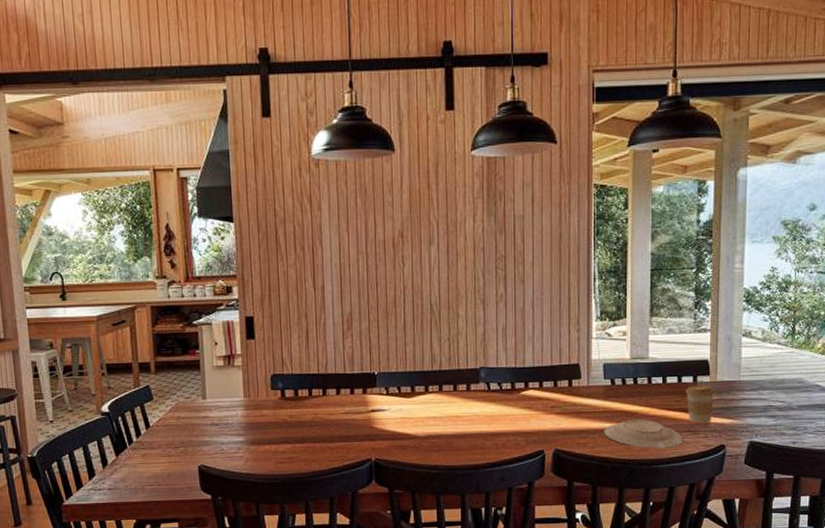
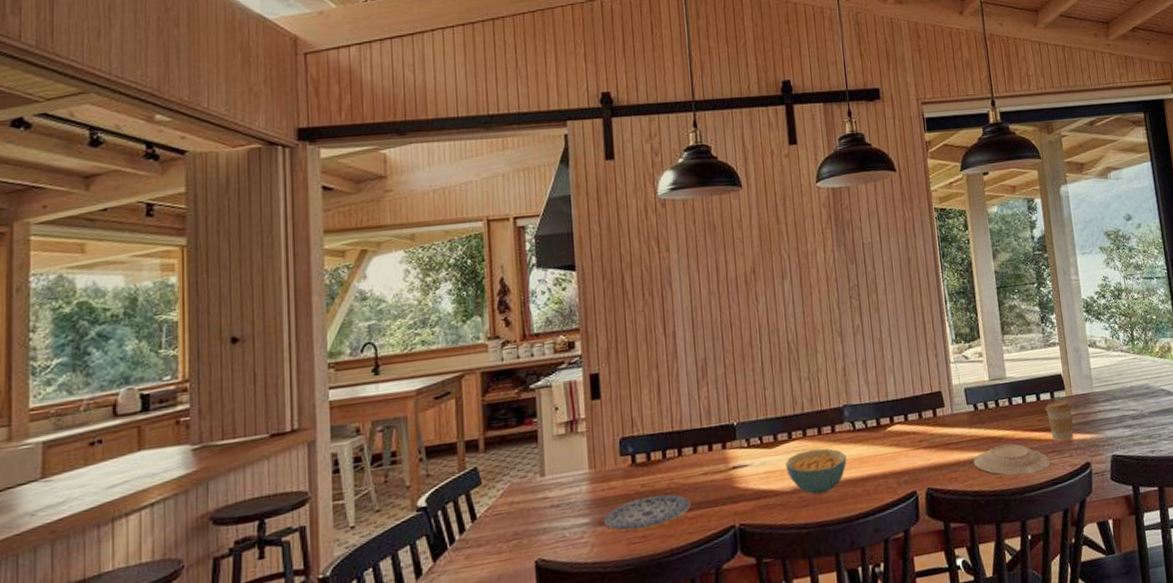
plate: none [255,425,332,452] -> present [602,494,691,531]
cereal bowl: none [421,403,479,442] -> present [786,448,847,495]

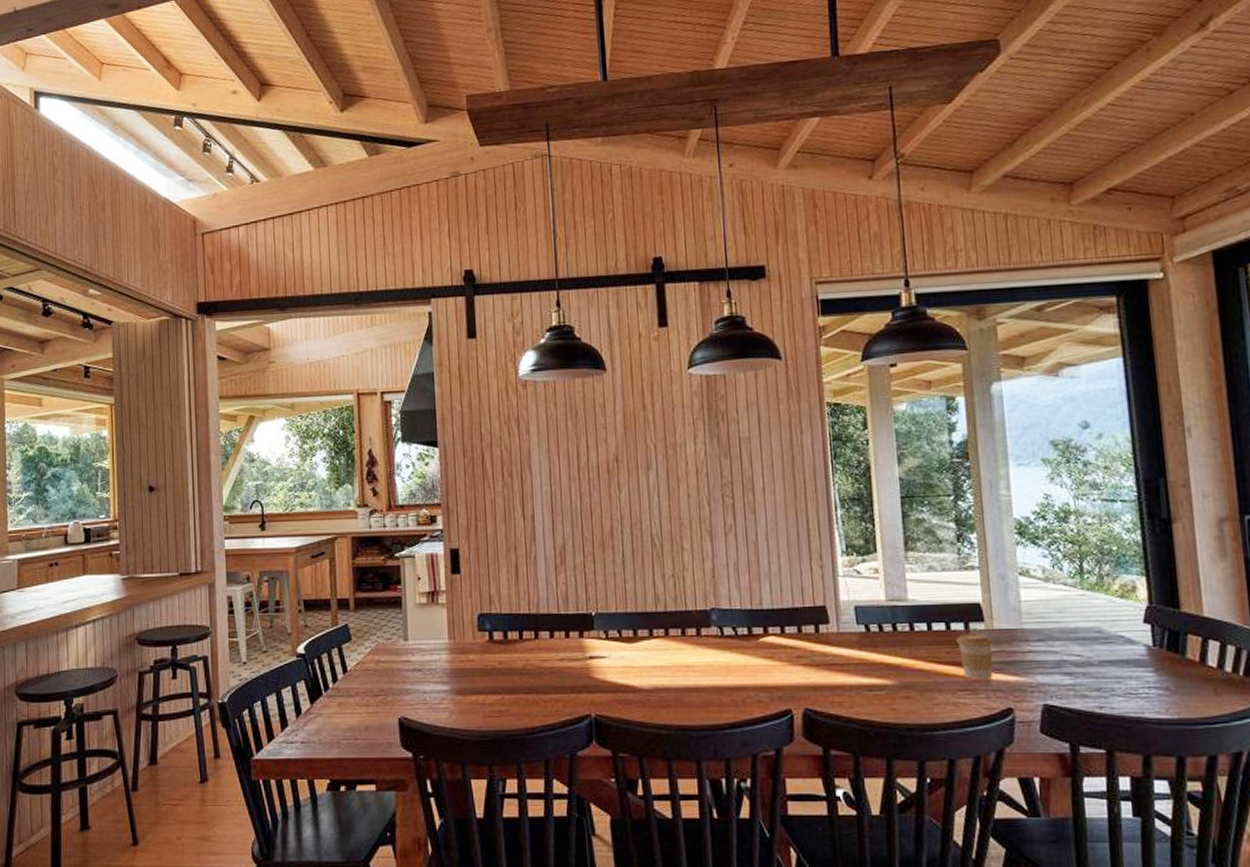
plate: present [602,494,691,531] -> none [460,673,546,704]
cereal bowl: present [786,448,847,495] -> none [645,650,713,697]
plate: present [973,443,1051,476] -> none [861,673,961,711]

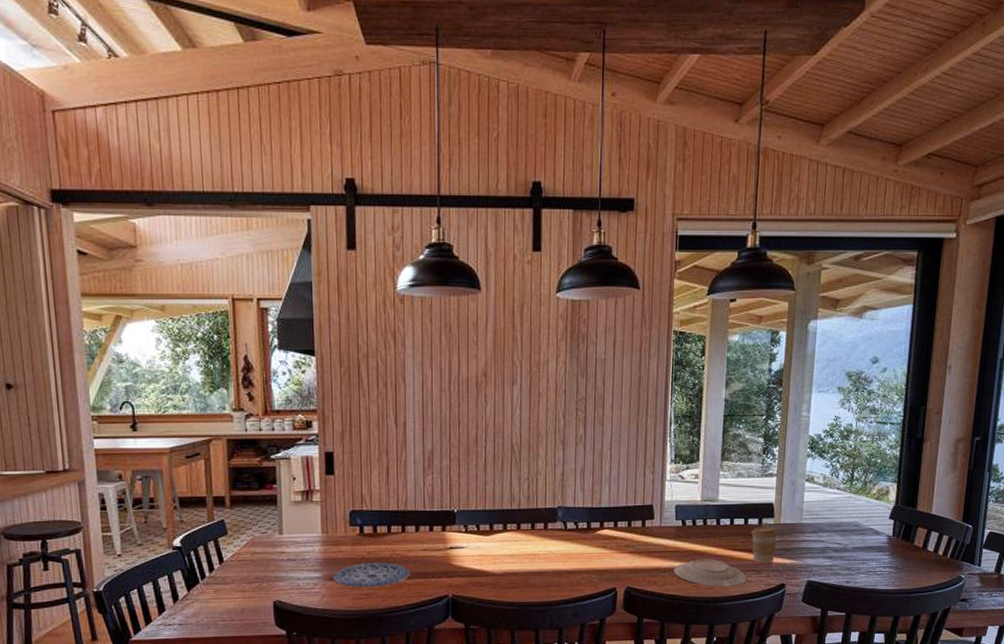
plate: none [460,673,546,704] -> present [332,562,410,588]
plate: none [861,673,961,711] -> present [673,558,747,587]

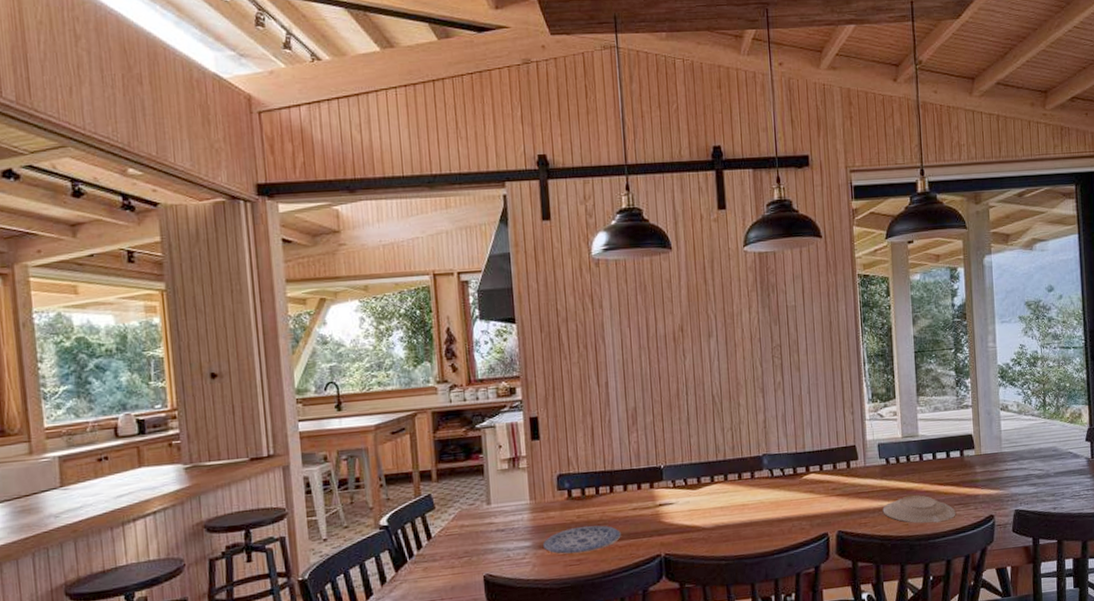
coffee cup: present [751,526,778,563] -> none [954,458,981,496]

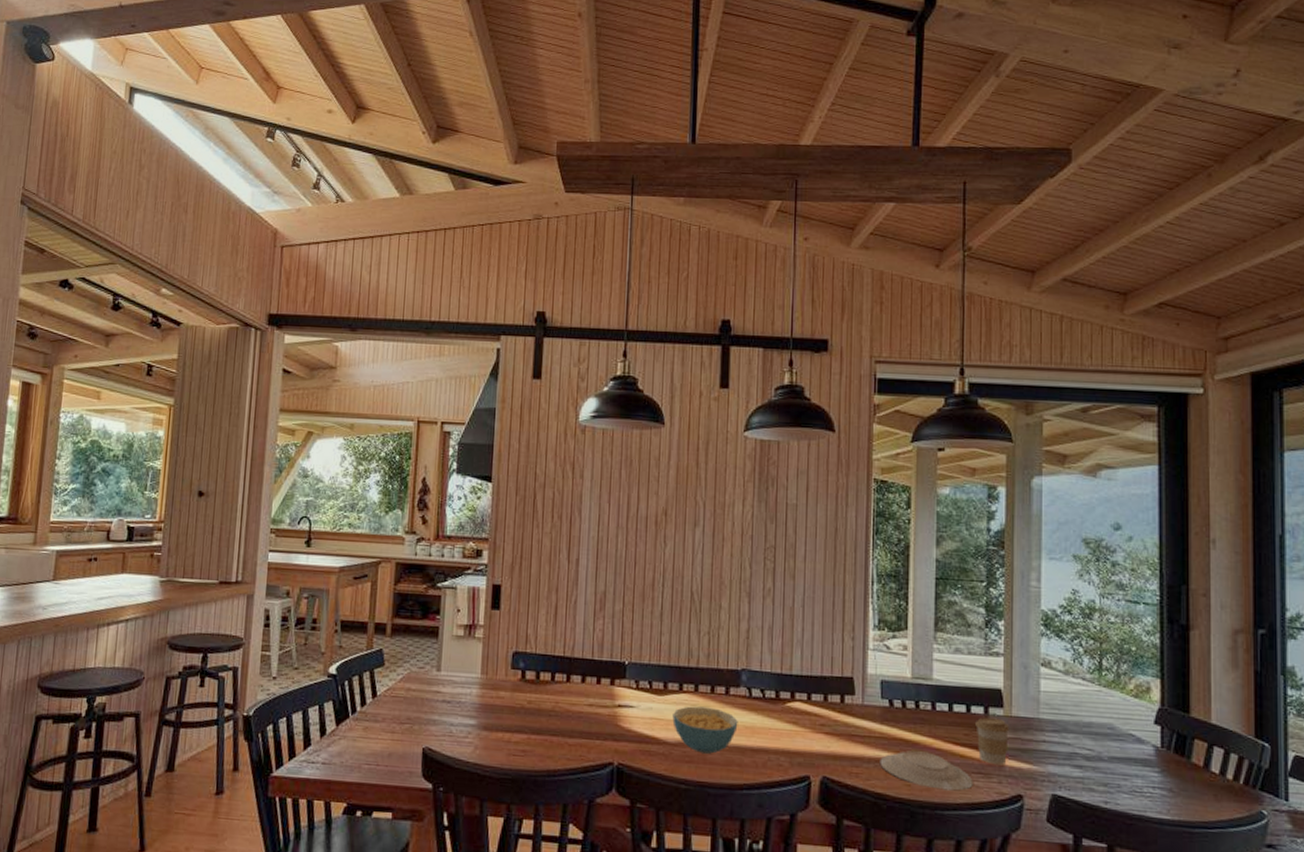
plate: present [542,525,621,555] -> none [487,713,573,745]
cereal bowl: none [708,491,765,532] -> present [672,706,738,754]
coffee cup: none [954,458,981,496] -> present [975,717,1010,766]

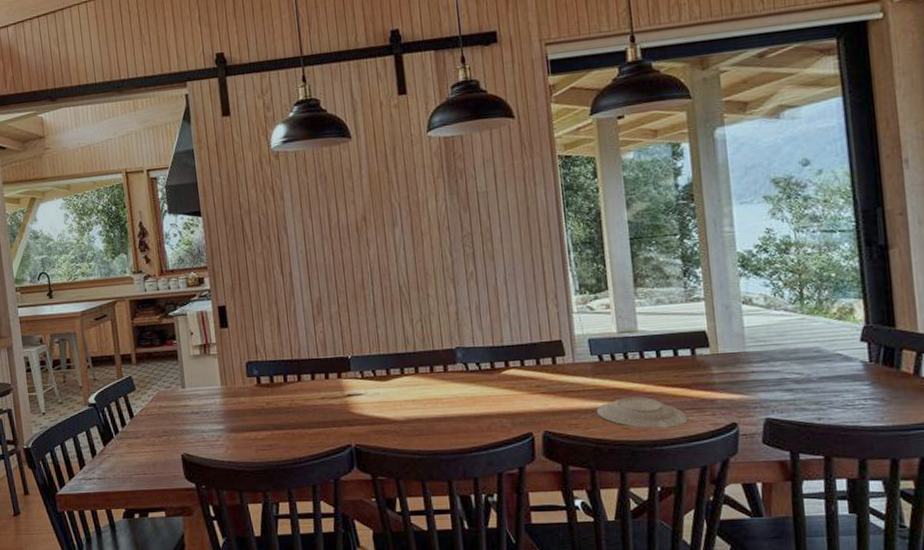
cereal bowl: present [672,706,738,754] -> none [398,385,460,426]
coffee cup: present [975,717,1010,766] -> none [684,357,719,400]

